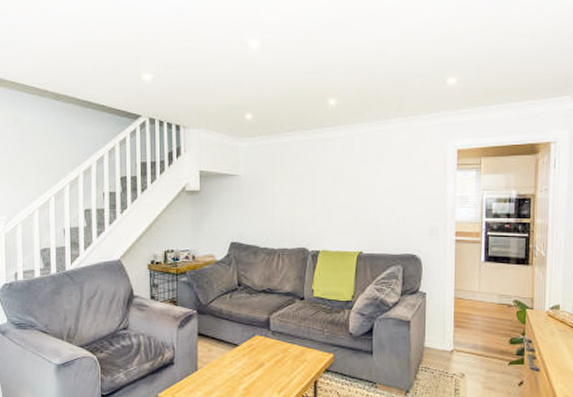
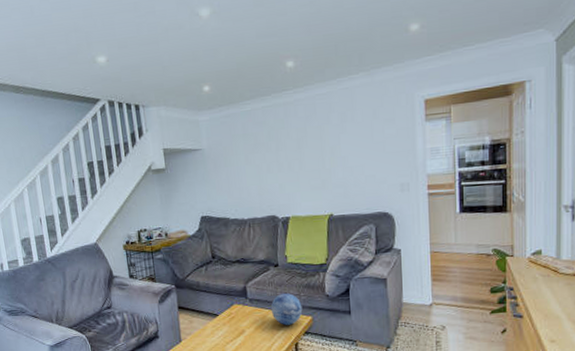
decorative orb: none [293,328,325,361] -> present [270,293,303,325]

